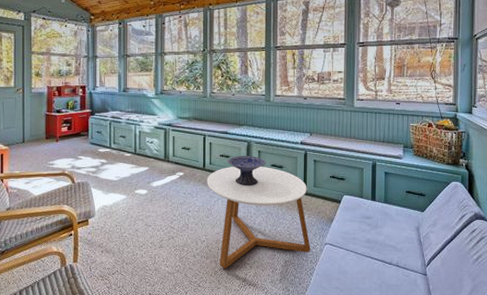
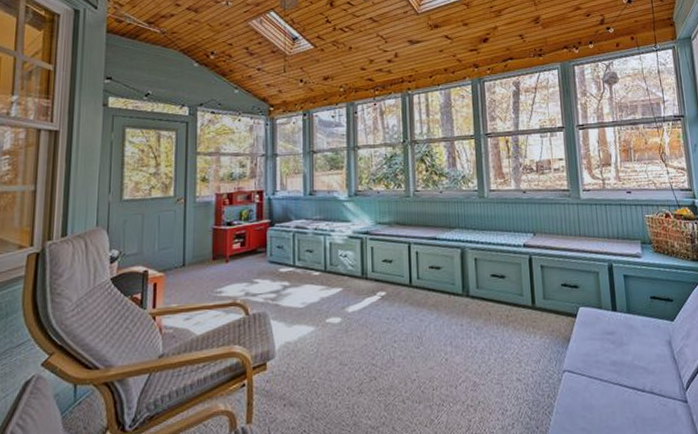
coffee table: present [206,166,311,269] -> none [414,277,547,415]
decorative bowl: present [227,156,266,186] -> none [438,265,484,304]

